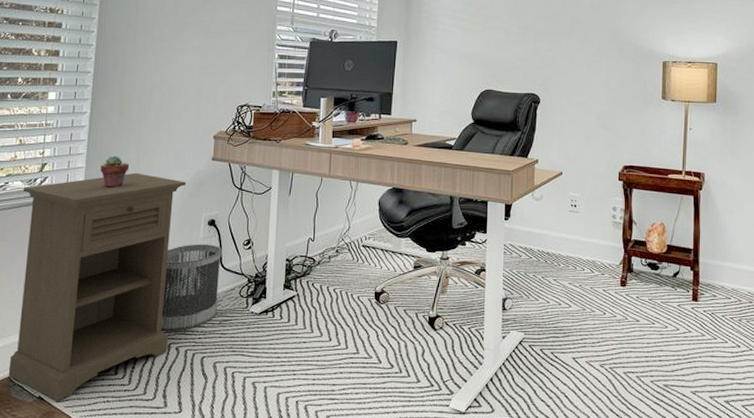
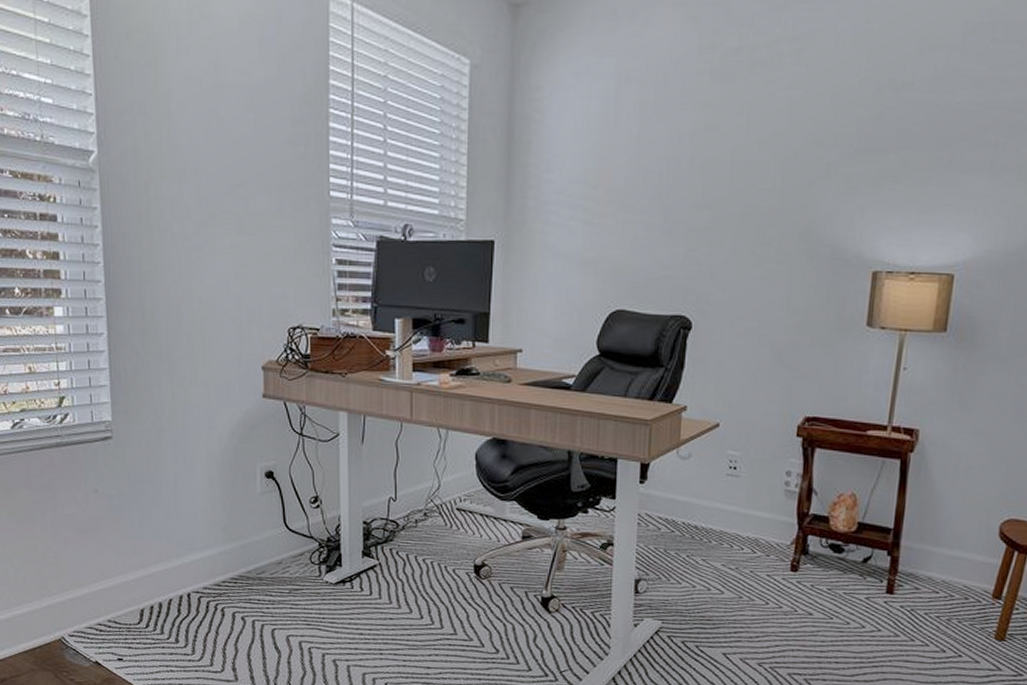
nightstand: present [8,173,186,401] -> none [42,411,234,667]
potted succulent: present [100,155,130,188] -> none [128,389,164,429]
wastebasket: present [160,244,222,331] -> none [220,499,285,599]

